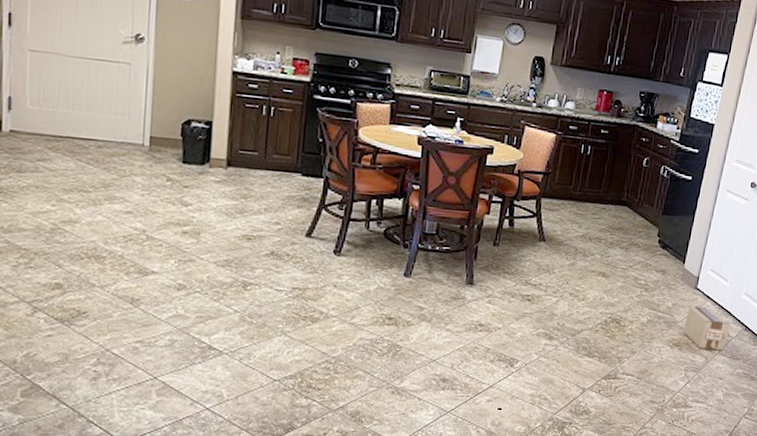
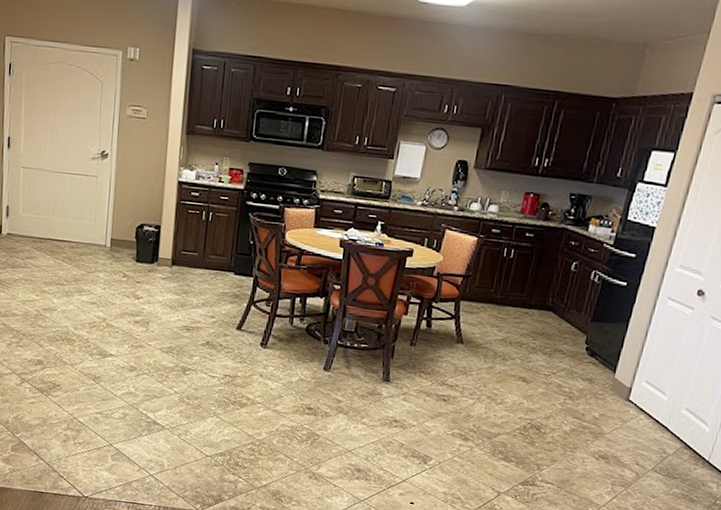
box: present [682,305,730,351] -> none [610,417,667,468]

